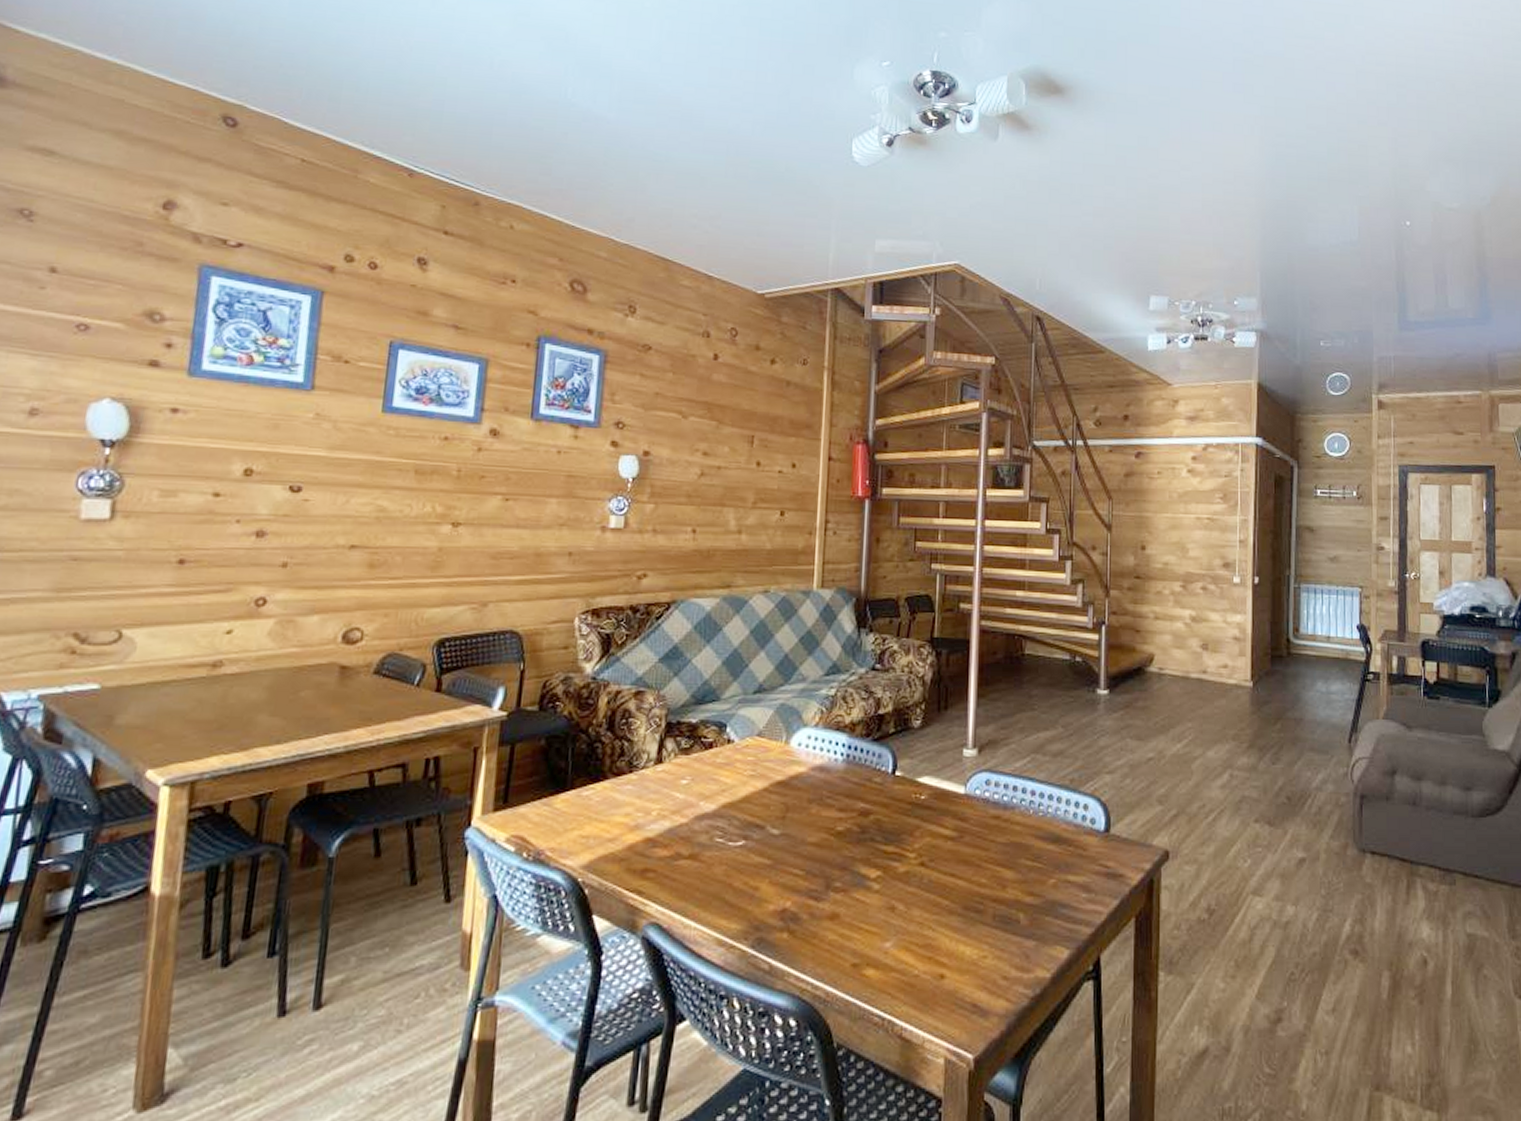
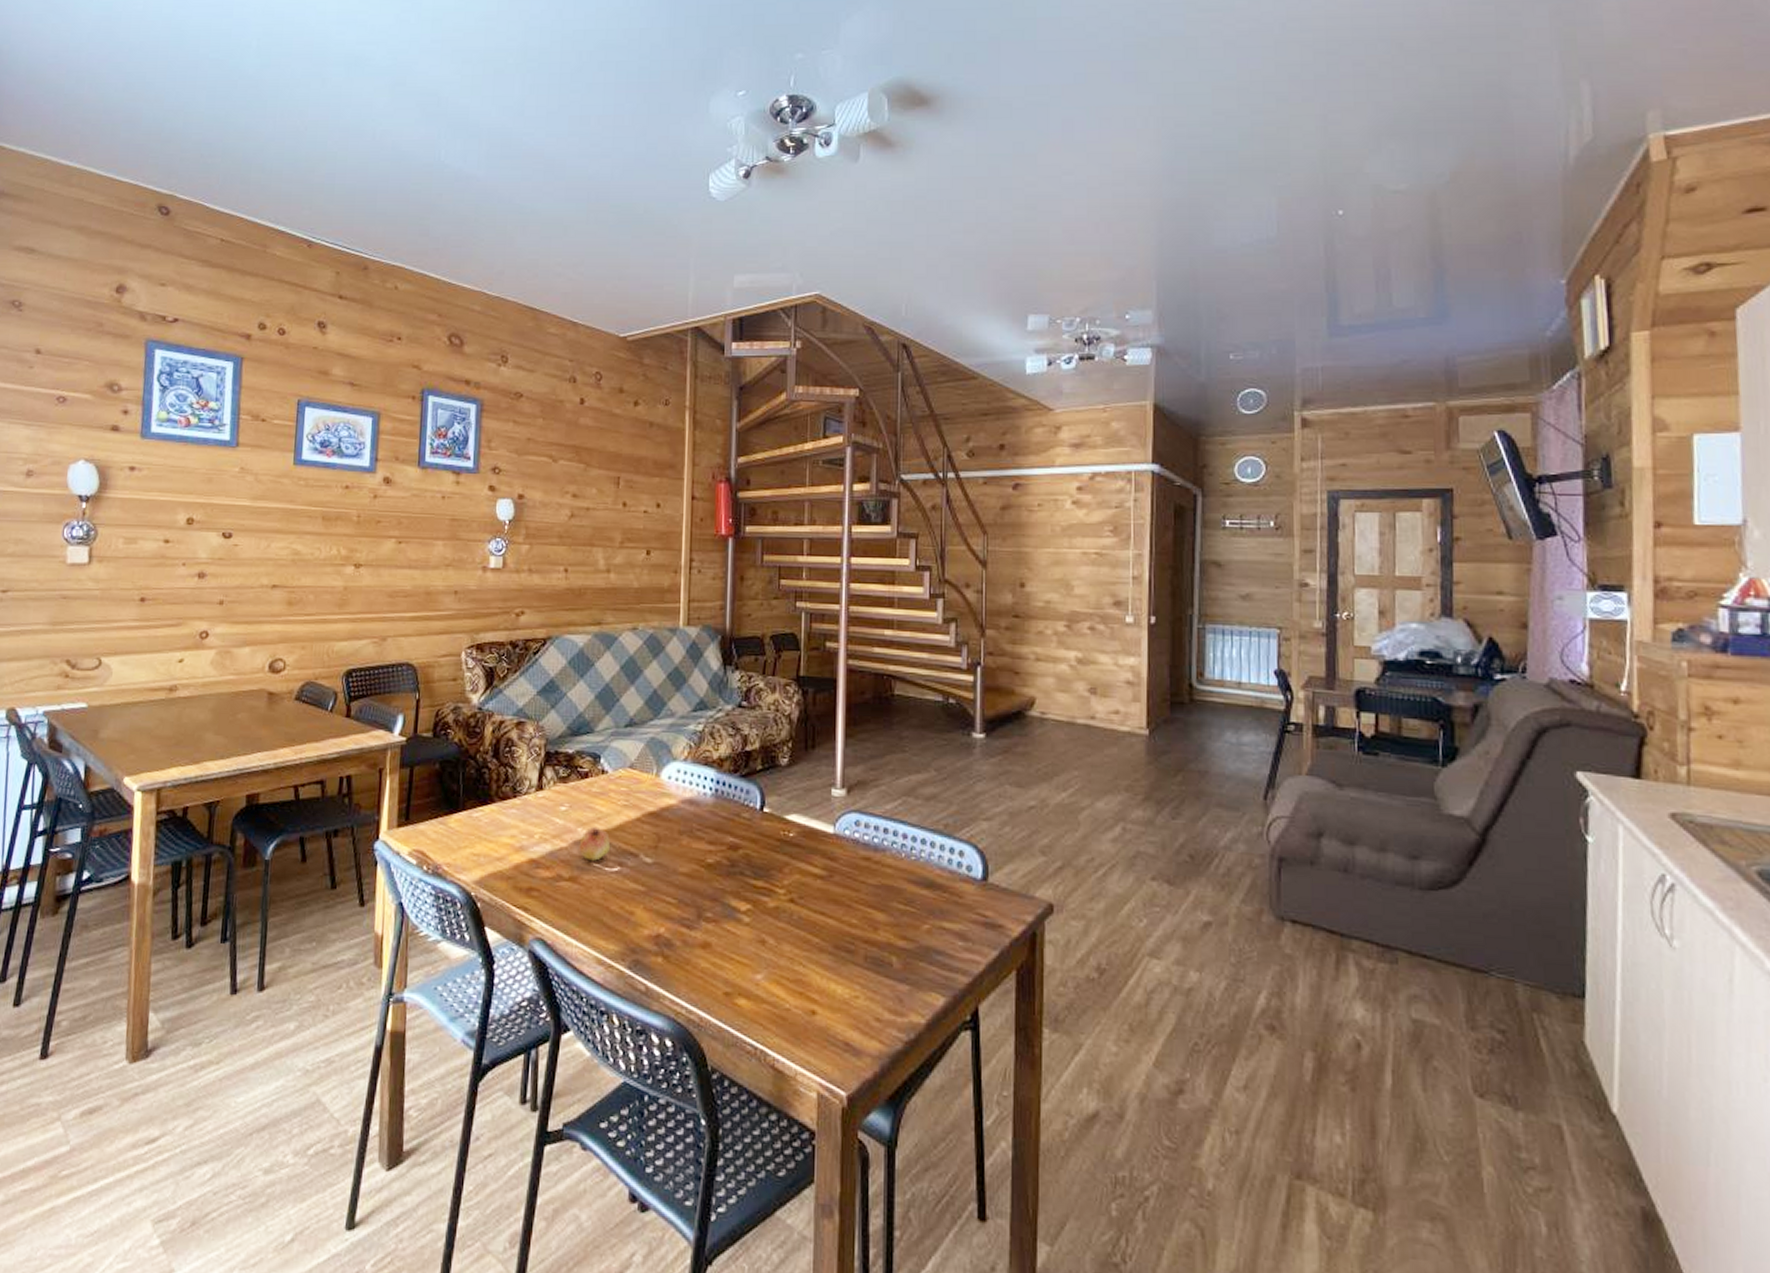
fruit: none [700,799,736,836] -> present [579,826,611,861]

